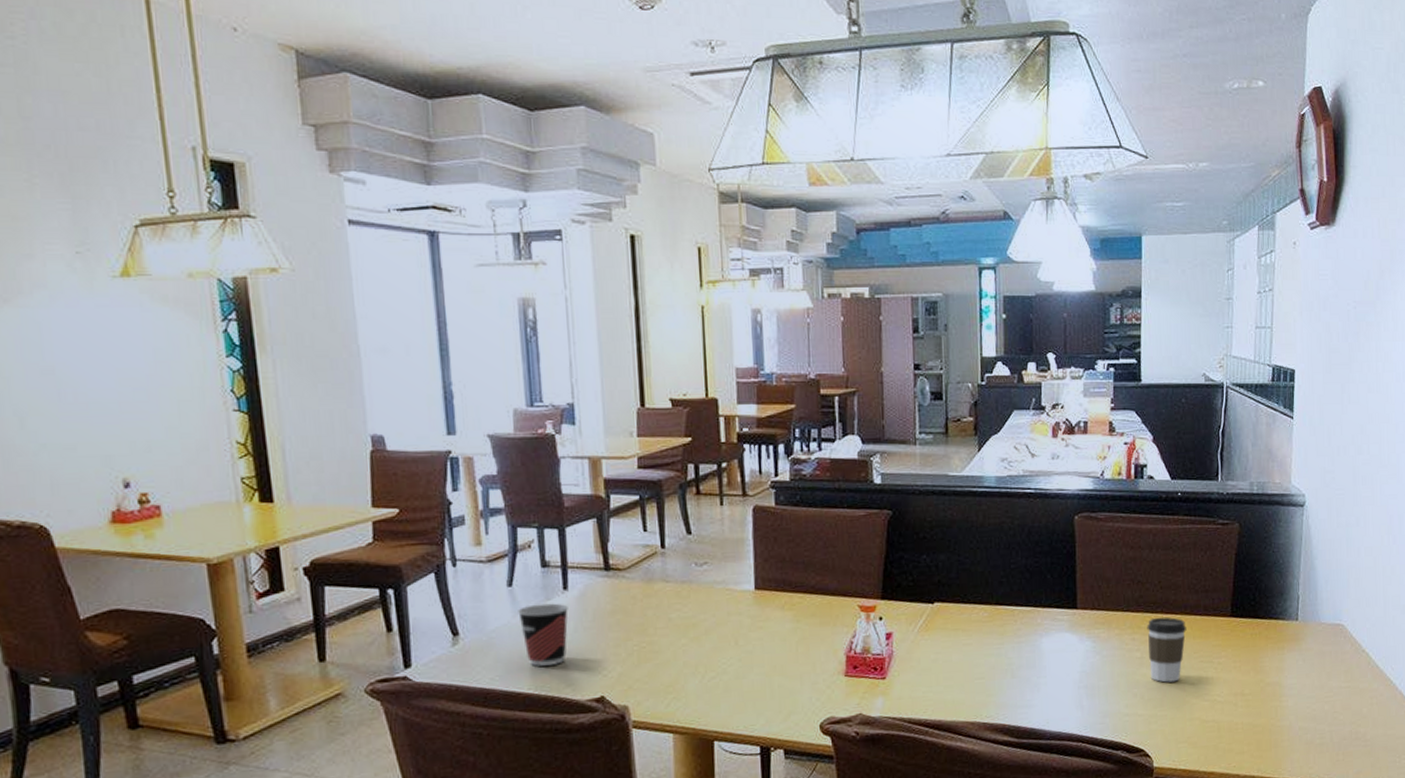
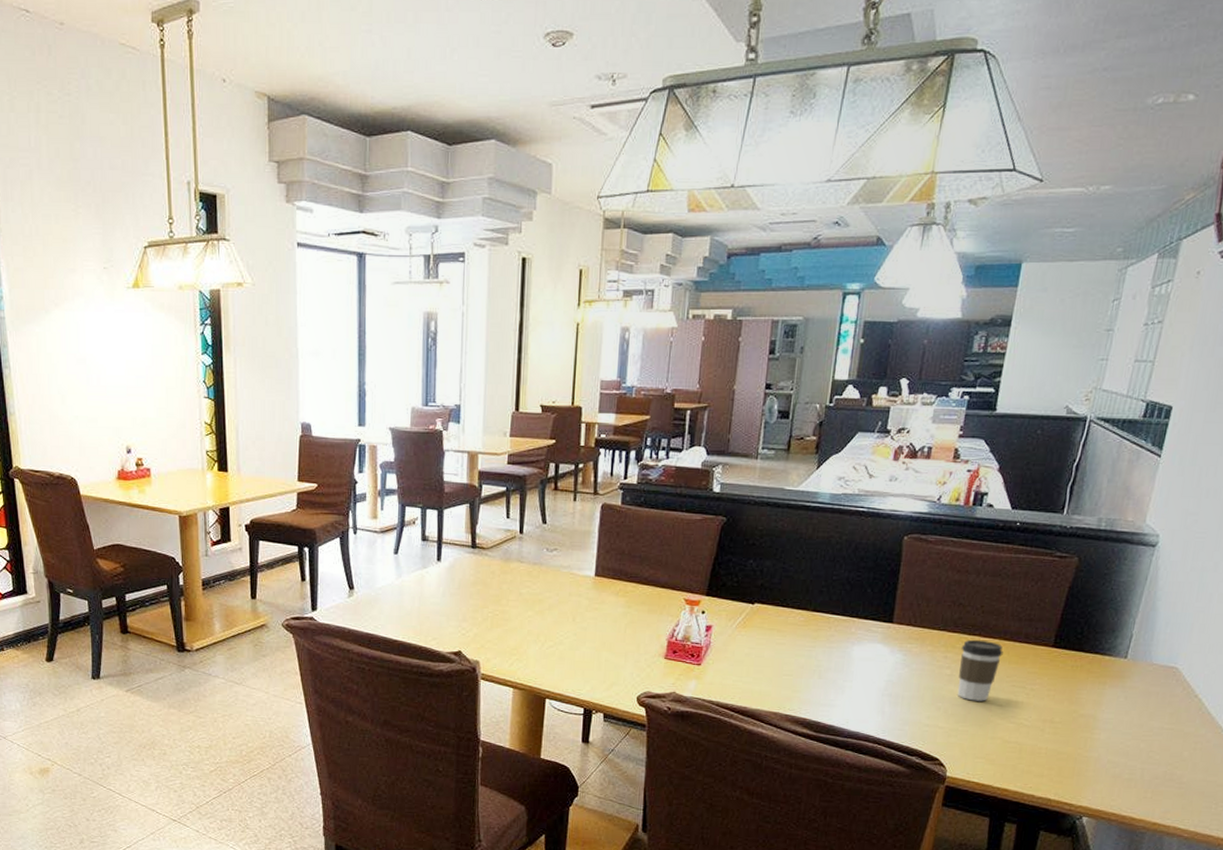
cup: present [518,603,568,666] -> none [400,570,440,621]

